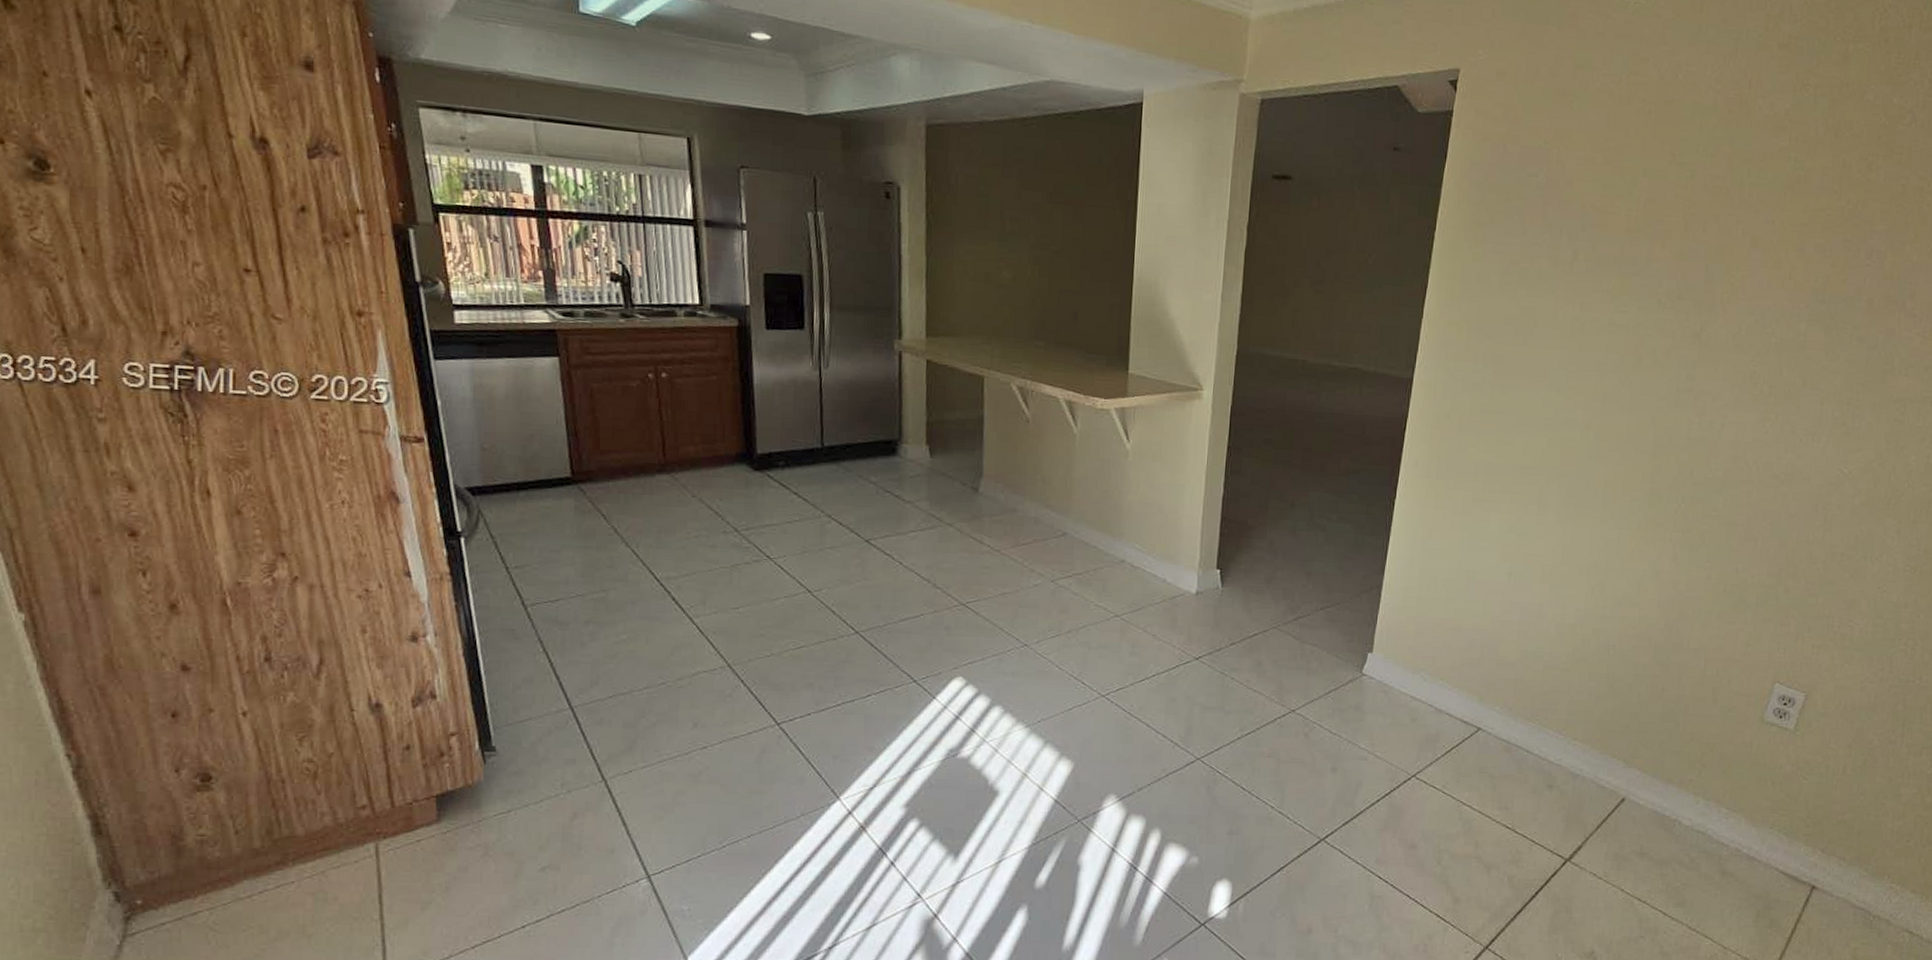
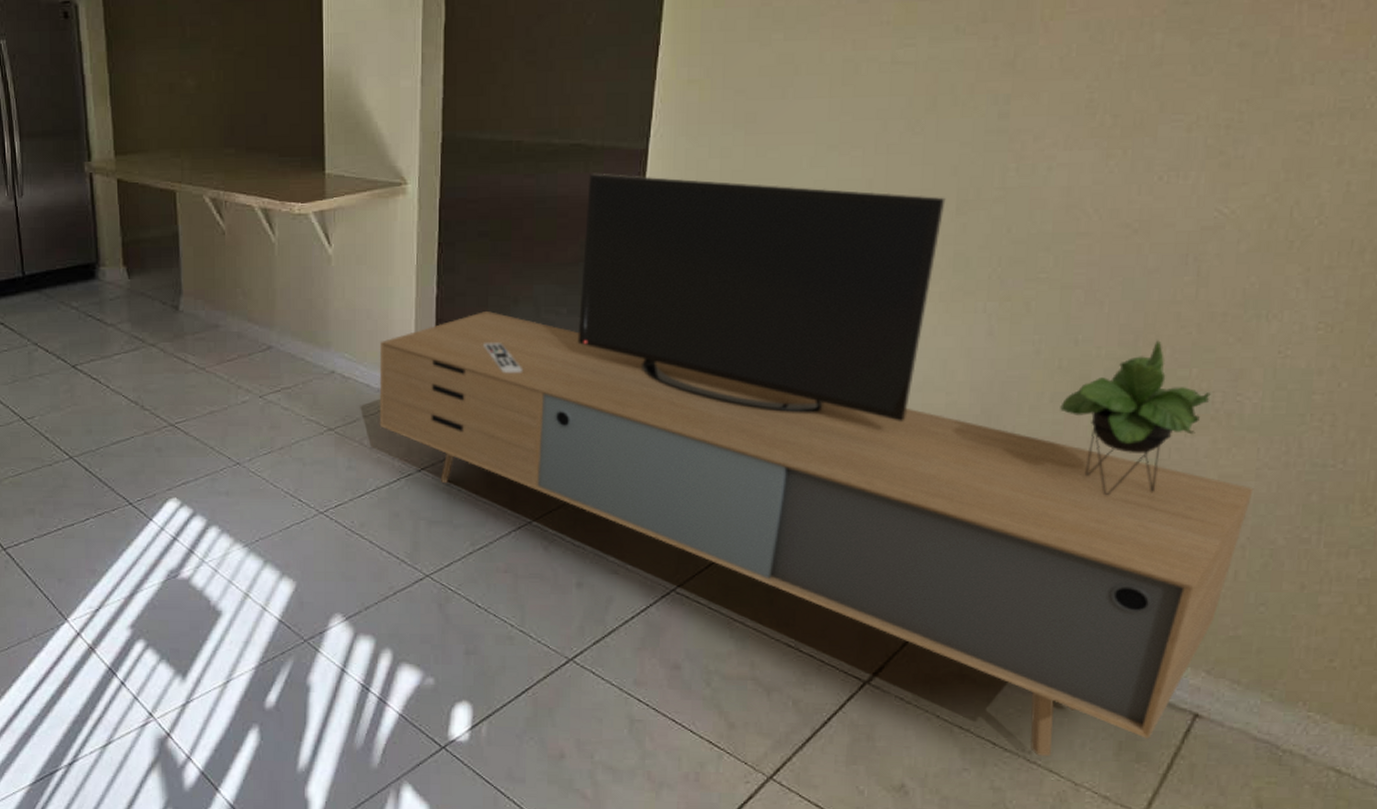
media console: none [1163,395,1859,924] -> present [379,173,1254,756]

